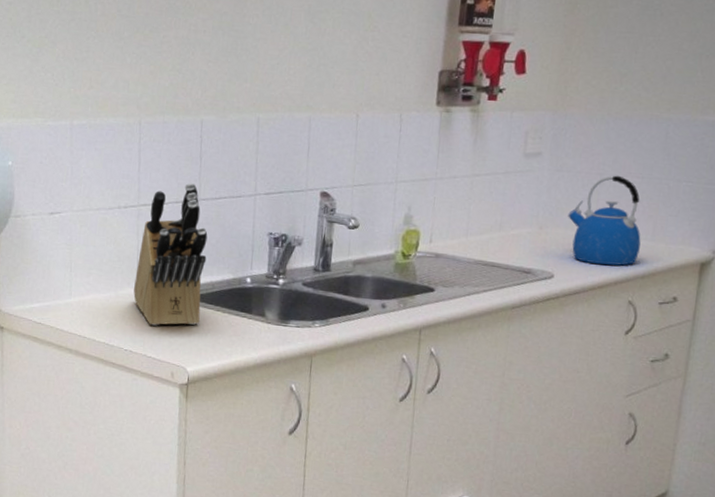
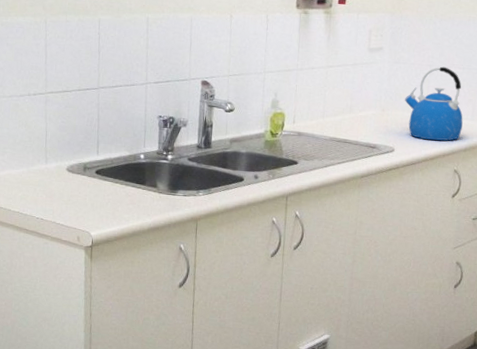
knife block: present [133,182,208,326] -> none [43,73,106,197]

